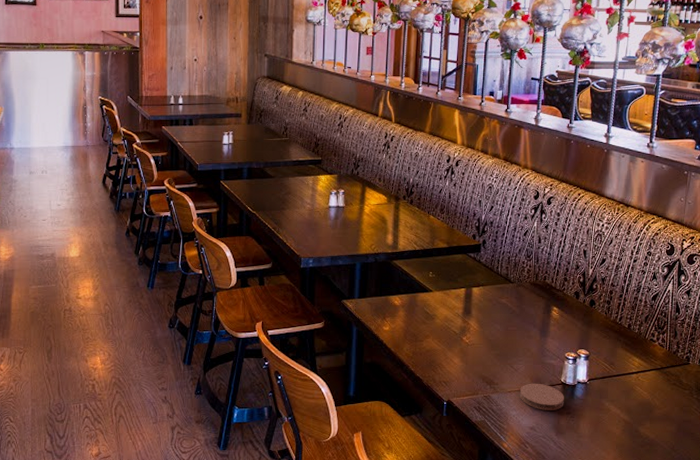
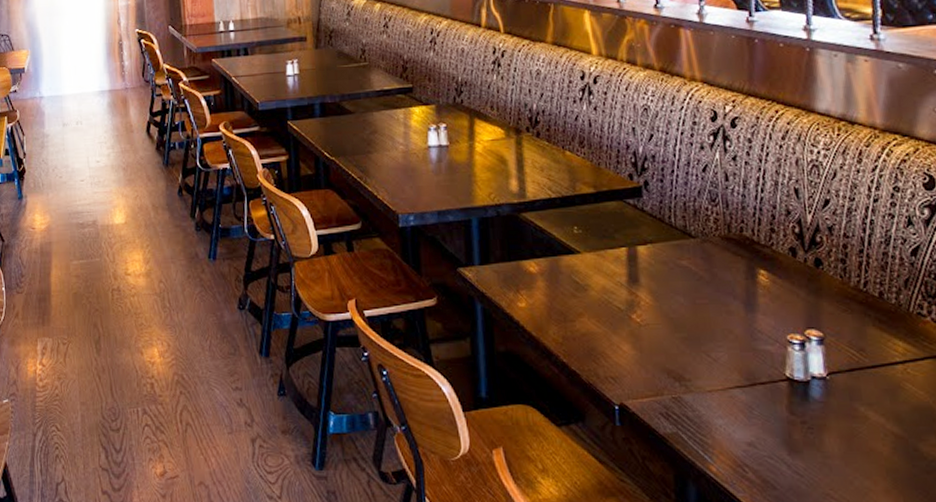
coaster: present [520,383,564,410] -> none [725,378,795,418]

